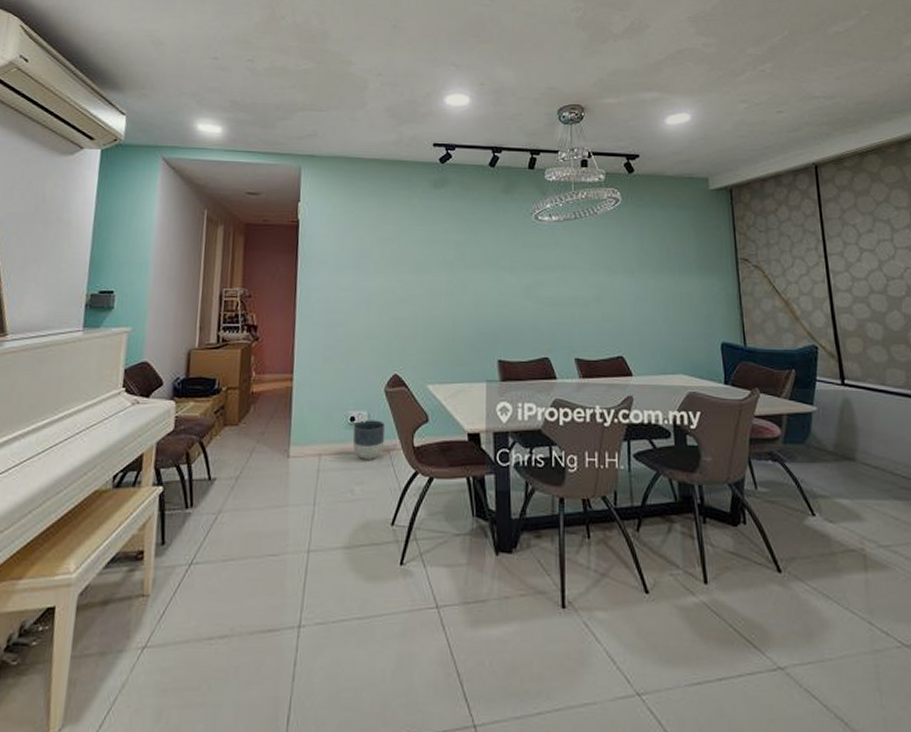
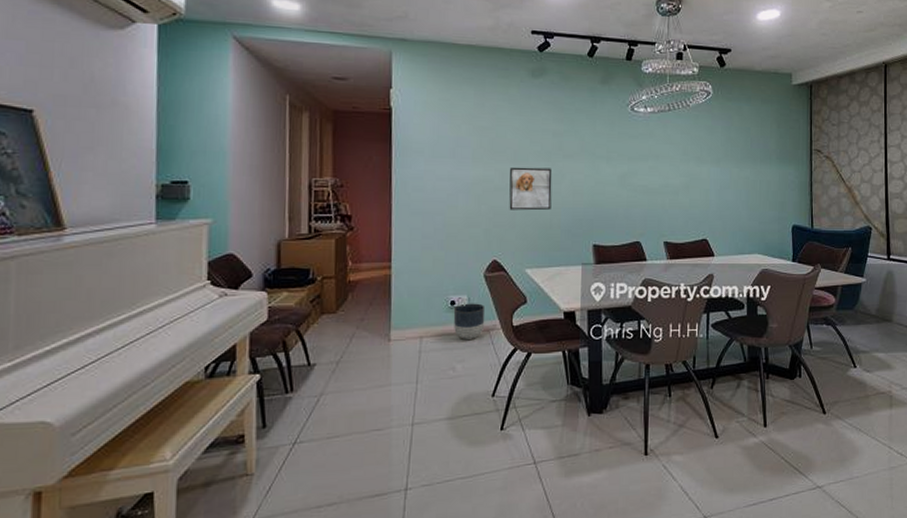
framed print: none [410,277,455,323] -> present [509,167,552,211]

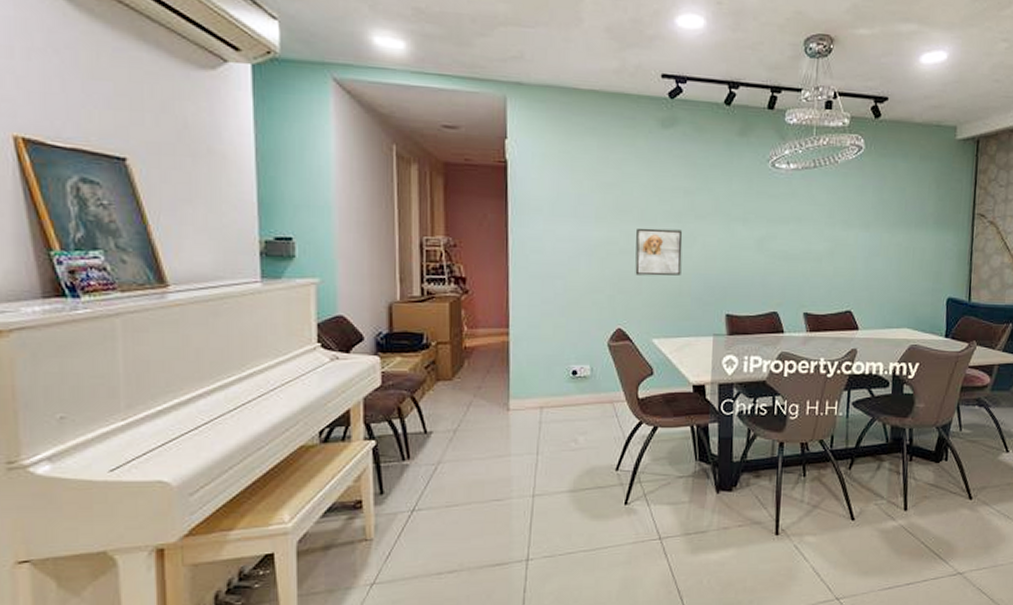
planter: present [453,303,486,339] -> none [575,373,609,411]

